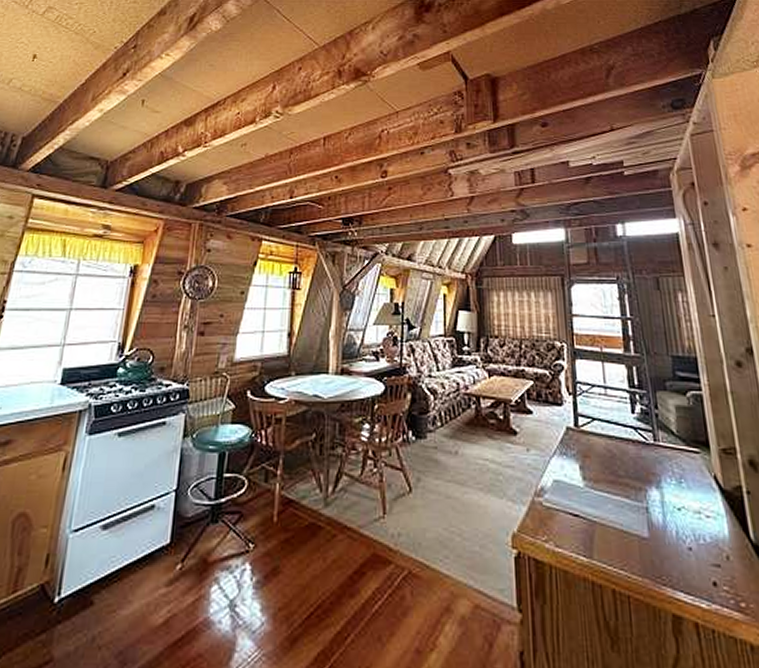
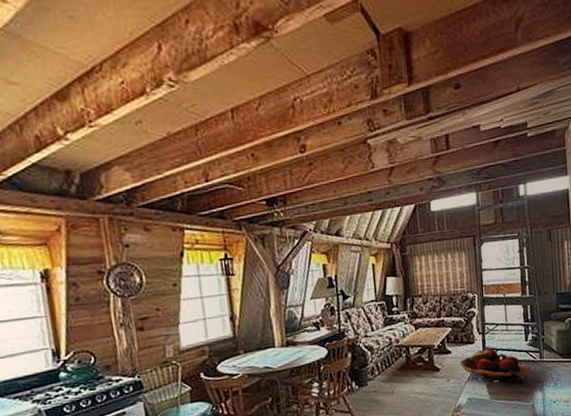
fruit basket: none [543,415,639,467] -> present [459,348,529,383]

